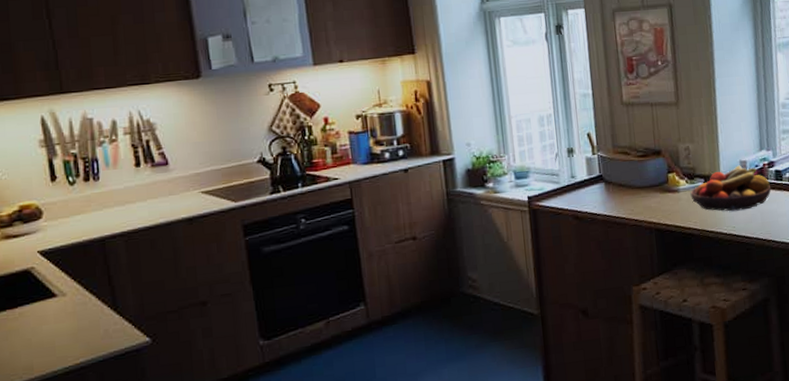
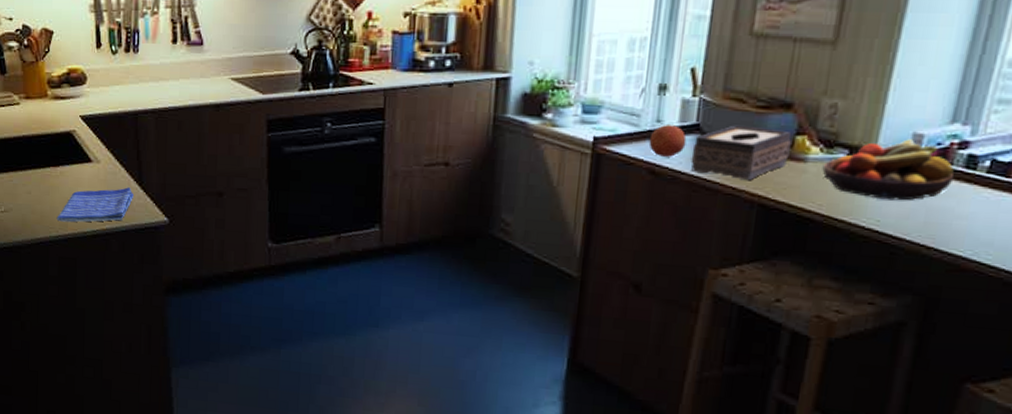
dish towel: none [19,314,109,366] -> present [56,187,133,223]
fruit: none [569,178,596,204] -> present [648,123,687,157]
tissue box: none [601,171,667,213] -> present [691,125,792,181]

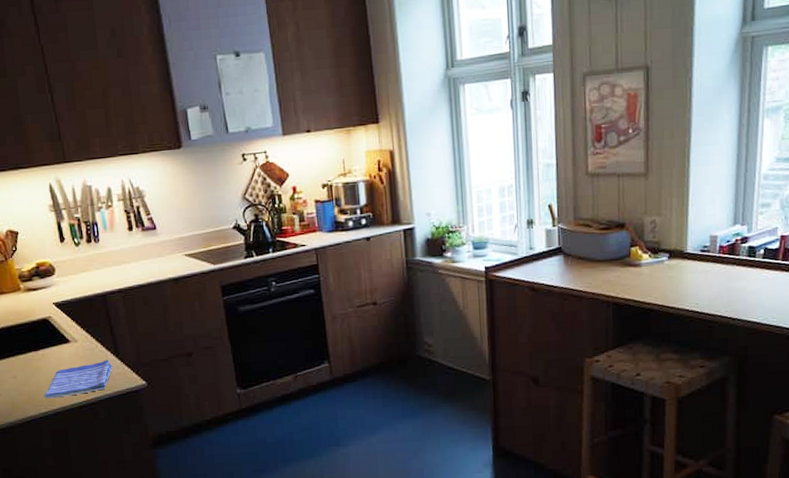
fruit: present [648,123,687,157] -> none [526,249,554,276]
tissue box: present [691,125,792,181] -> none [559,244,628,286]
fruit bowl: present [822,139,955,201] -> none [653,240,742,288]

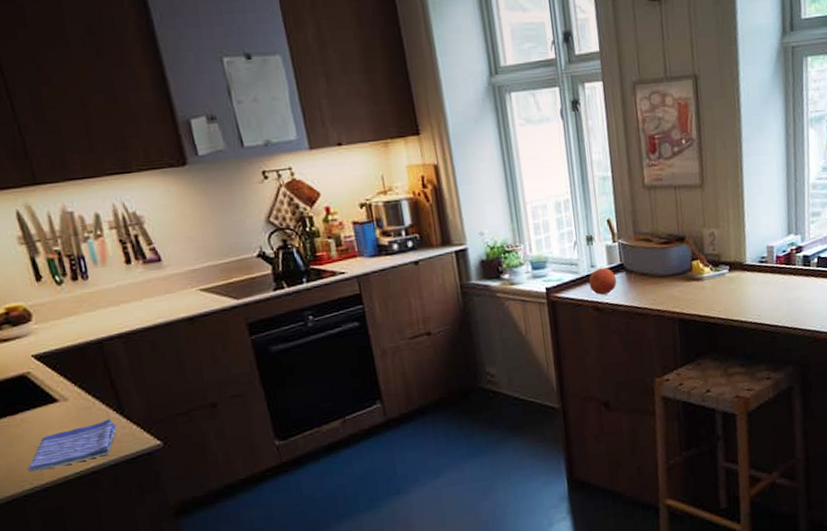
fruit: none [526,249,554,276] -> present [588,267,617,295]

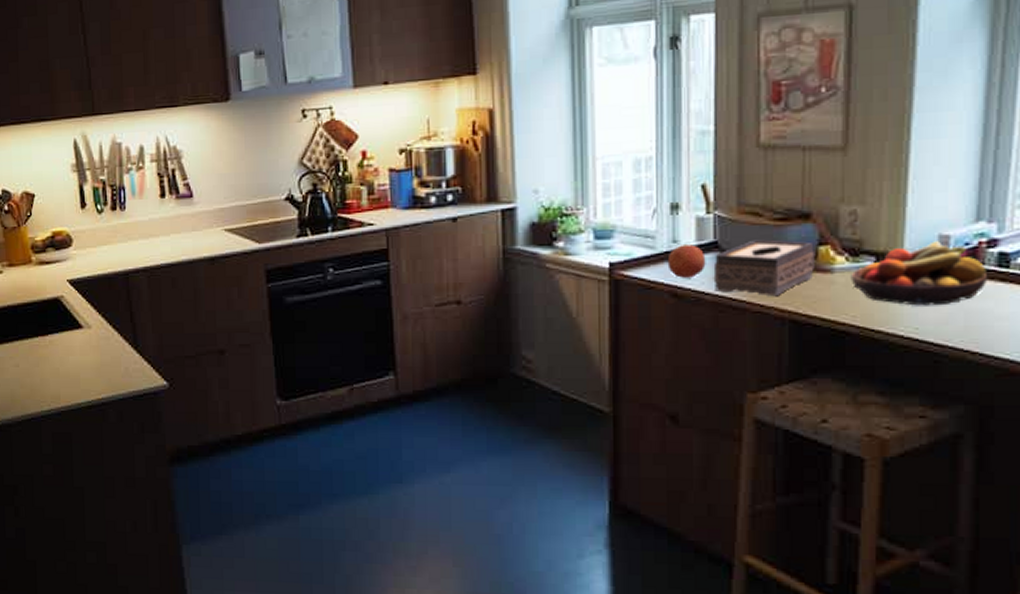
dish towel: present [27,419,117,473] -> none [48,352,129,394]
tissue box: none [622,259,691,303] -> present [713,239,814,297]
fruit bowl: none [714,251,799,300] -> present [850,241,988,306]

